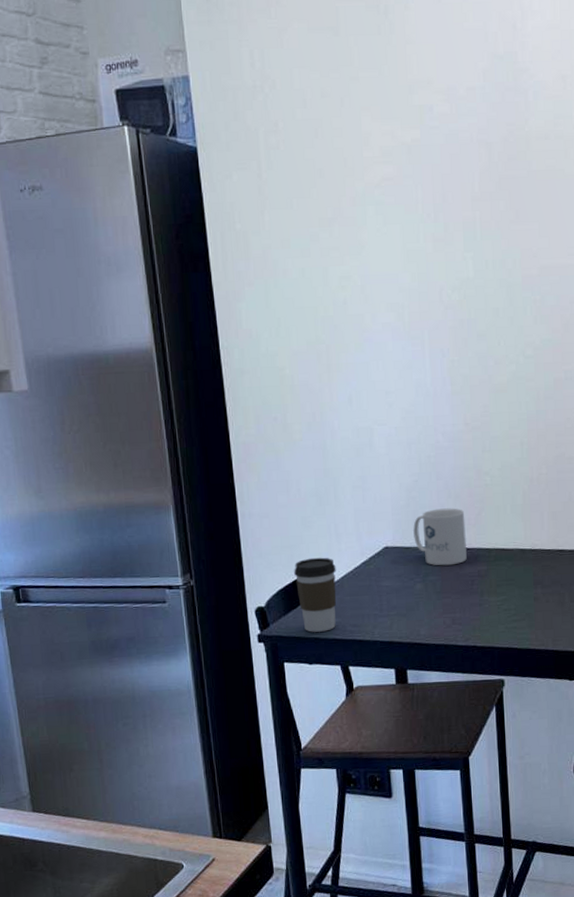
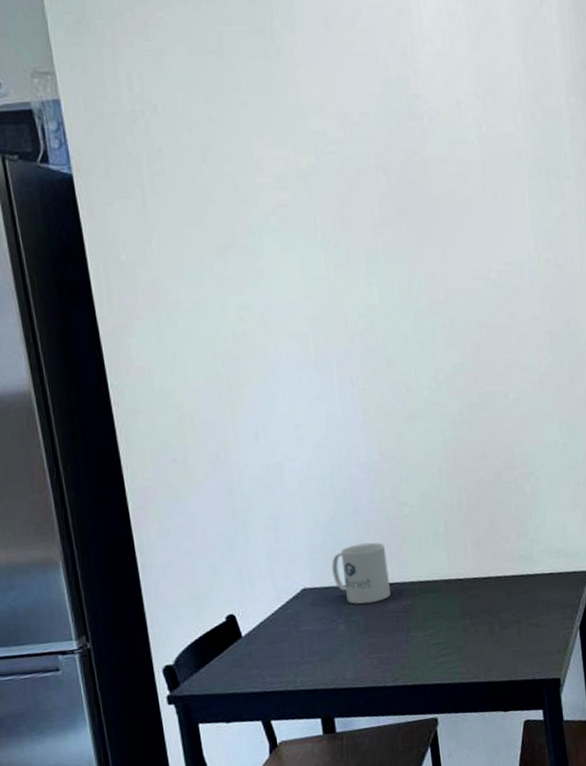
coffee cup: present [294,557,337,632] -> none [204,605,254,688]

